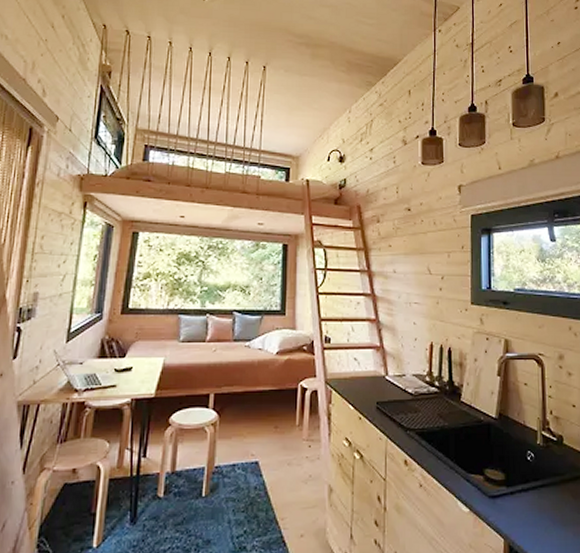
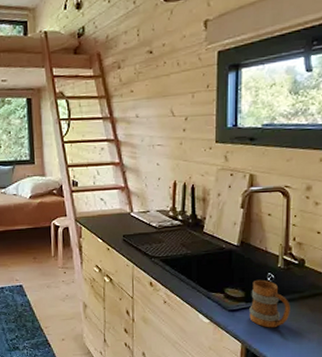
mug: none [511,458,553,519] -> present [249,279,291,328]

